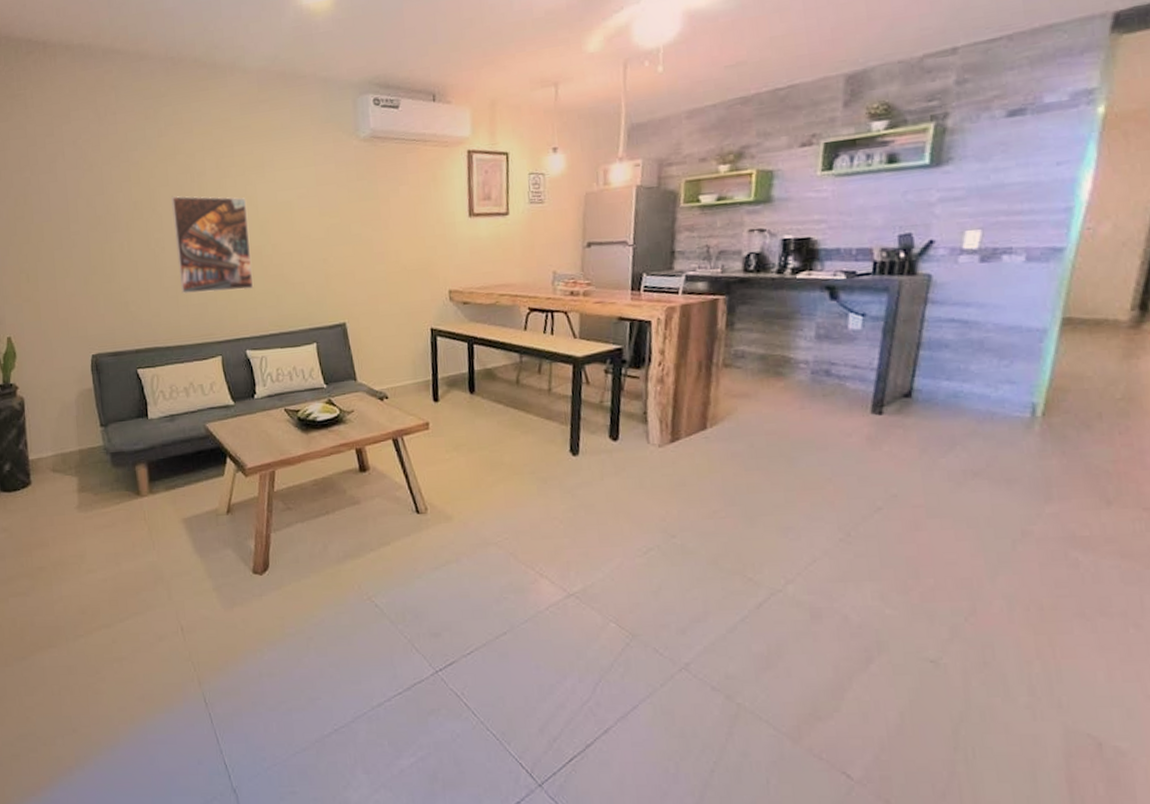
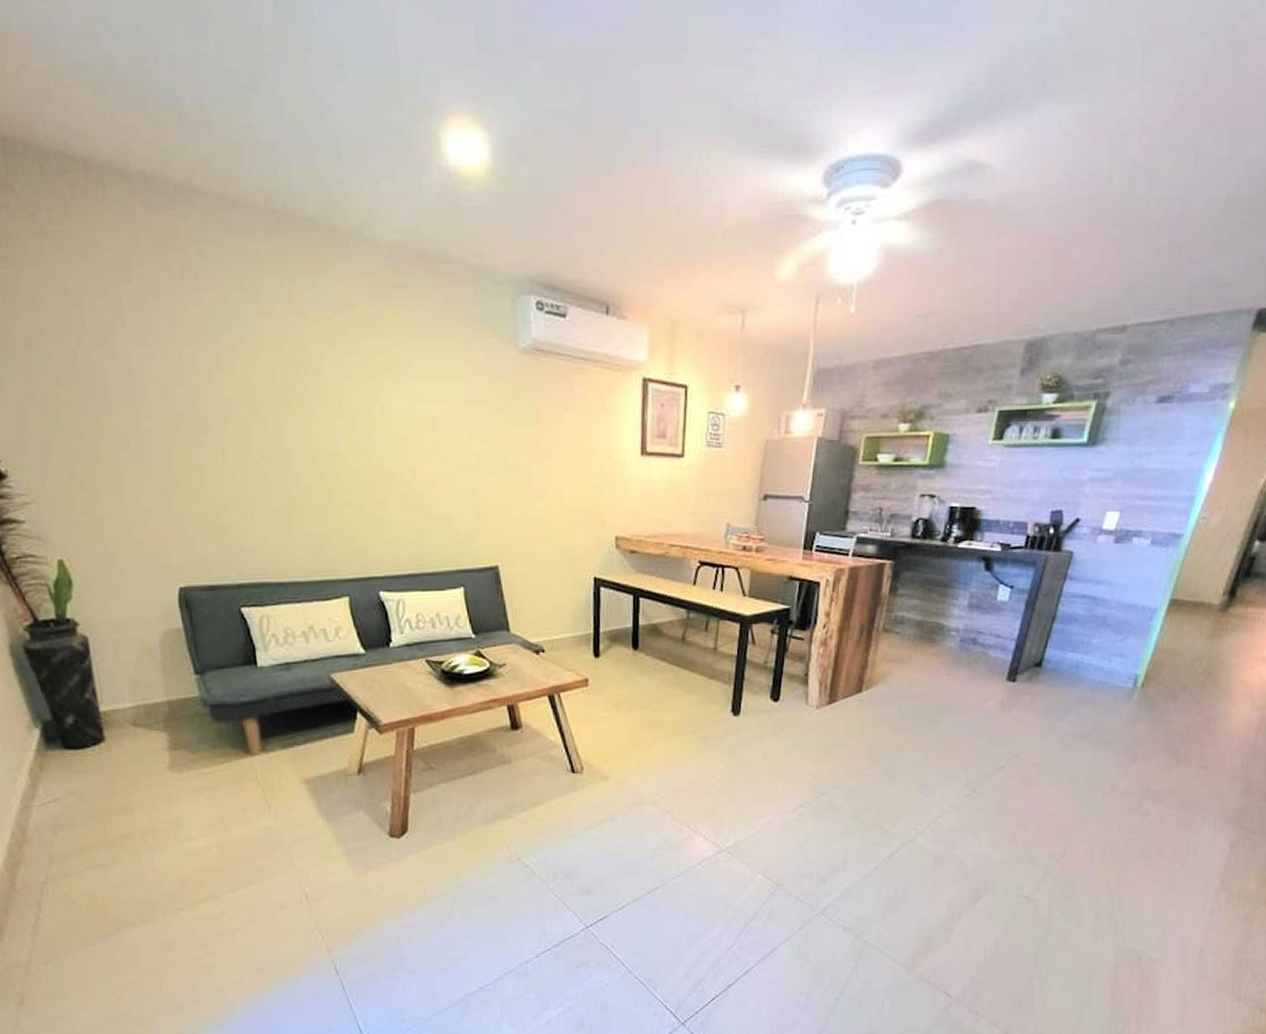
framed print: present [171,195,254,294] -> none [279,395,388,521]

